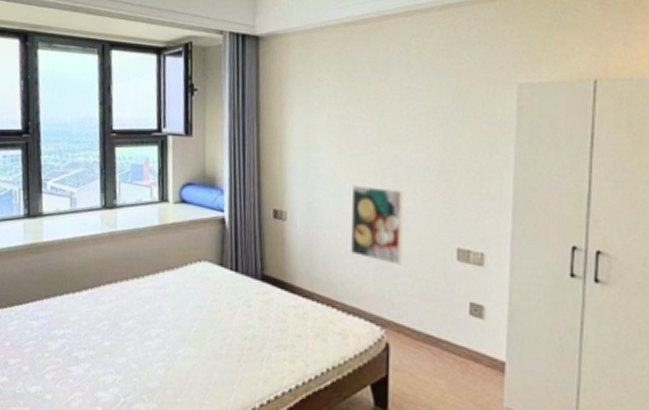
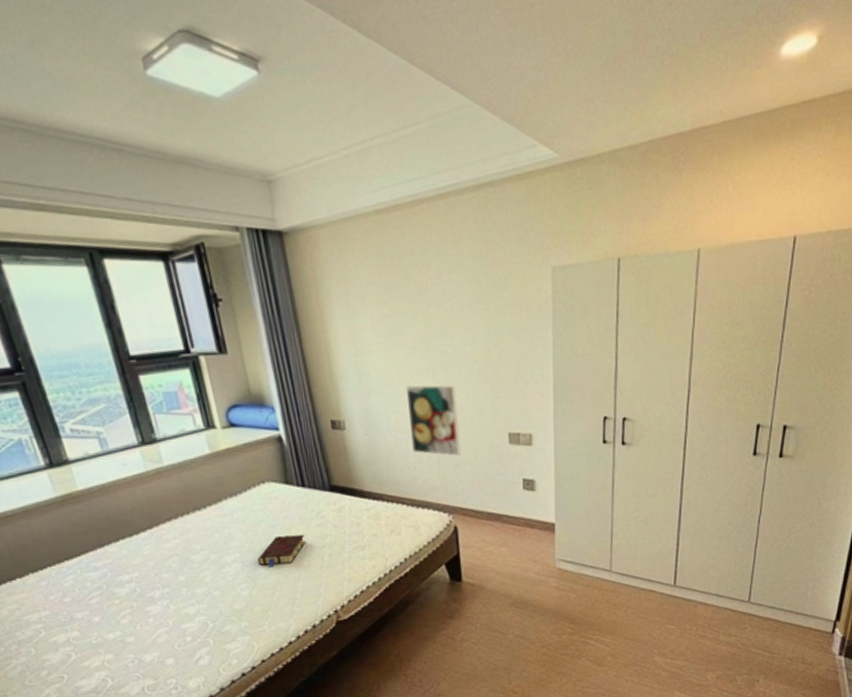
book: none [178,317,229,350] -> present [257,534,306,568]

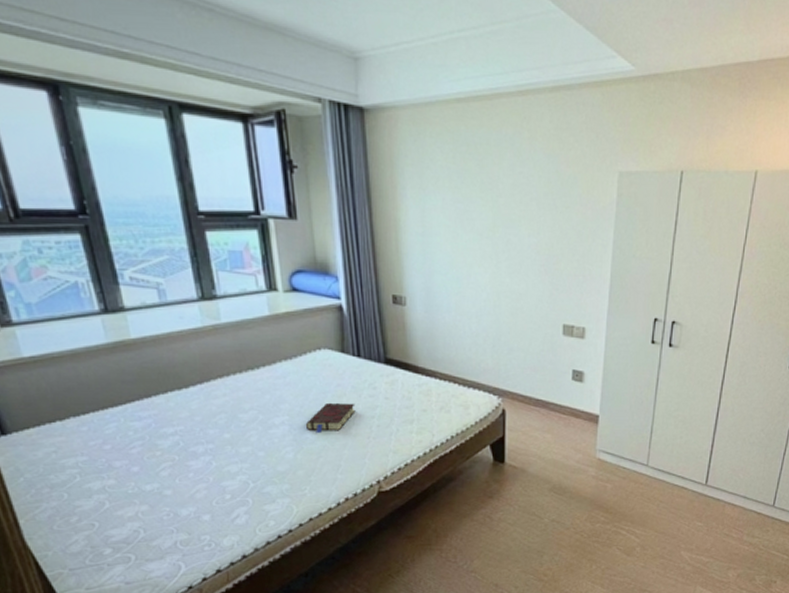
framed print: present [406,385,461,456] -> none [470,269,517,342]

